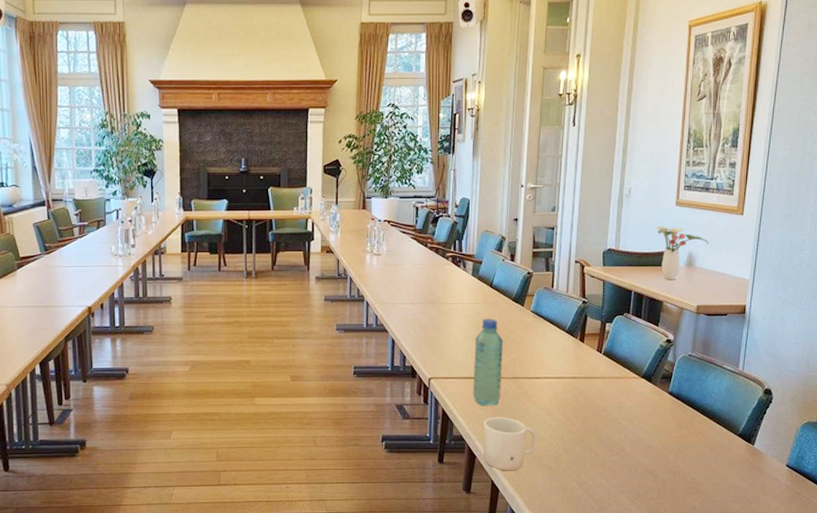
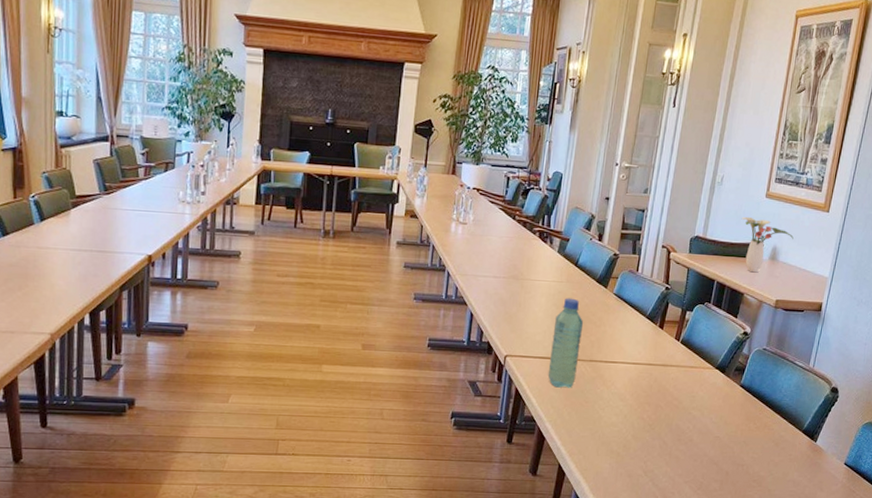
mug: present [482,416,537,471] -> none [552,399,608,455]

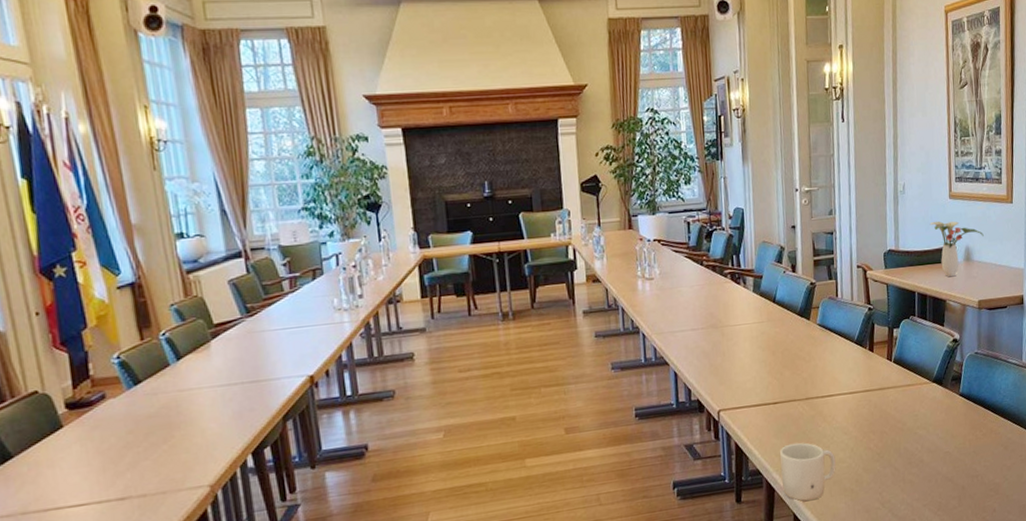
water bottle: present [547,298,584,388] -> none [762,337,795,434]
mug: none [552,399,608,455] -> present [779,442,836,501]

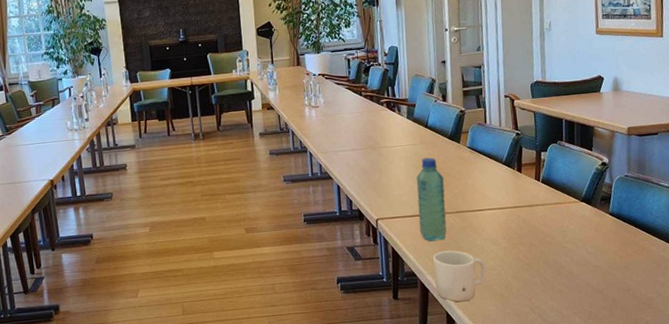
water bottle: none [762,337,795,434] -> present [416,157,447,242]
flower arrangement: present [929,221,984,277] -> none [576,54,632,106]

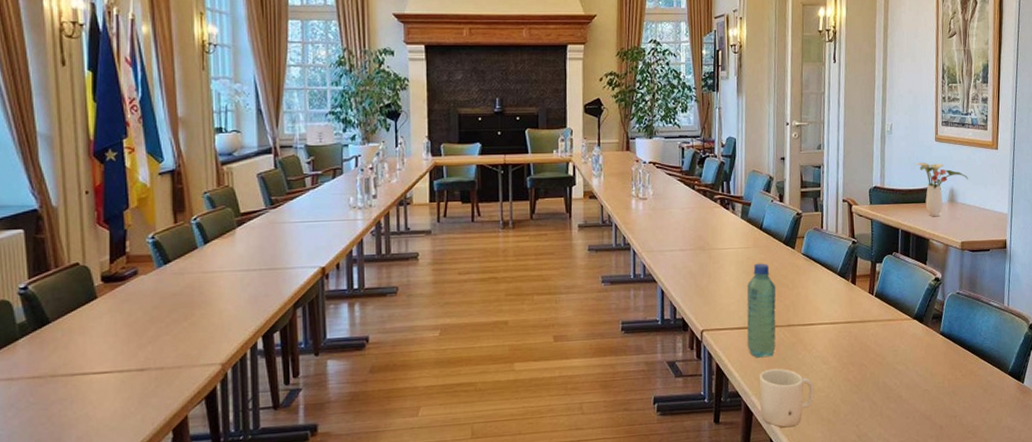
flower arrangement: none [576,54,632,106] -> present [915,162,968,217]

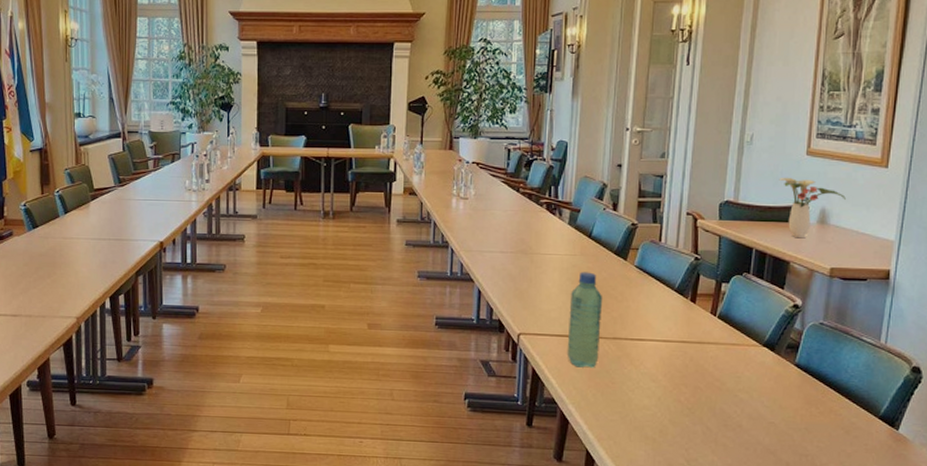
mug: present [759,368,814,428] -> none [577,379,639,441]

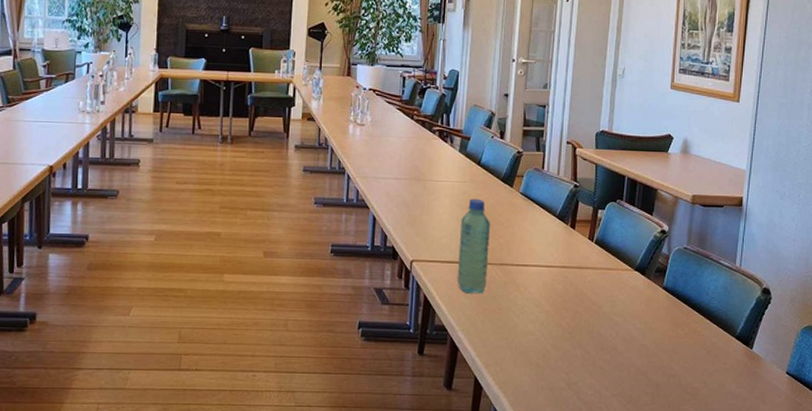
flower arrangement: present [779,177,846,239] -> none [647,109,704,167]

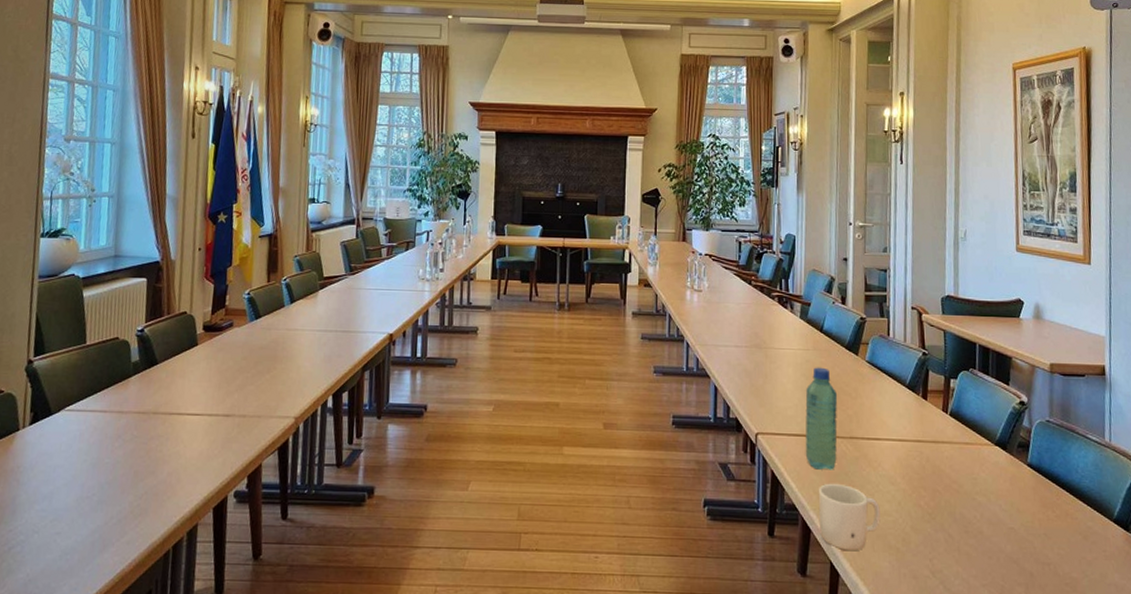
mug: none [466,306,524,367] -> present [818,483,880,551]

